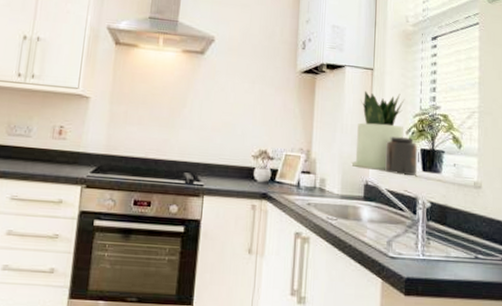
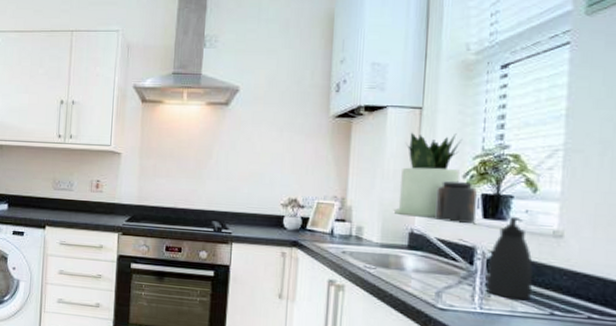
soap dispenser: none [426,169,461,246] -> present [485,216,533,301]

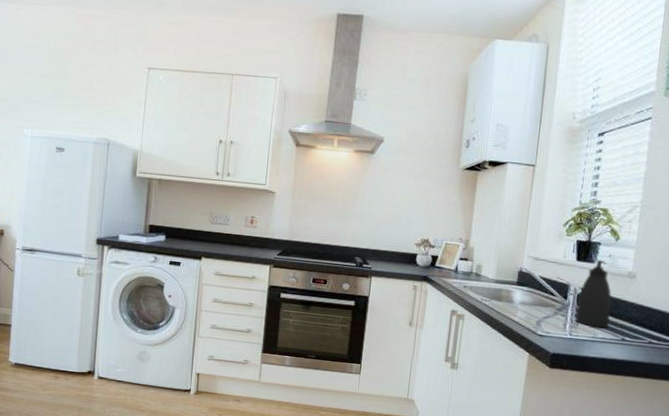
planter: present [393,132,463,219] -> none [507,186,565,260]
jar: present [433,181,478,224] -> none [538,229,574,265]

